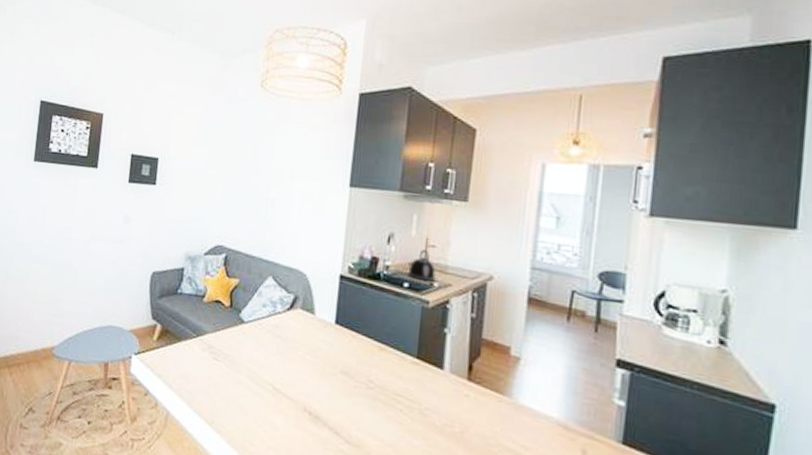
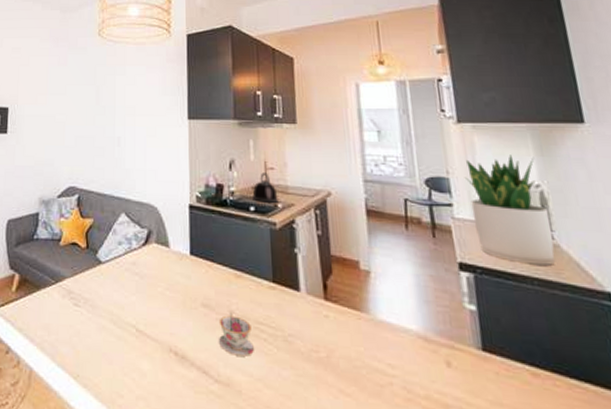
teacup: none [353,382,389,423] -> present [218,312,254,356]
planter: none [643,256,729,372] -> present [464,155,555,266]

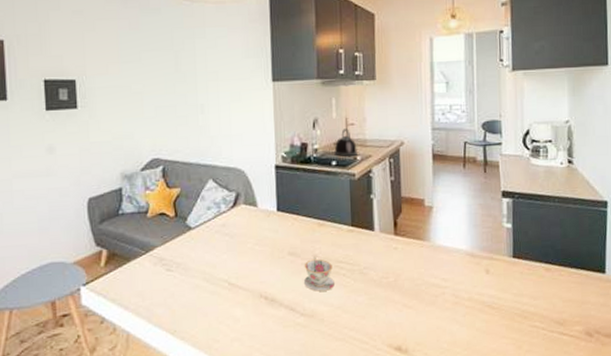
planter: present [464,155,555,266] -> none [513,96,574,187]

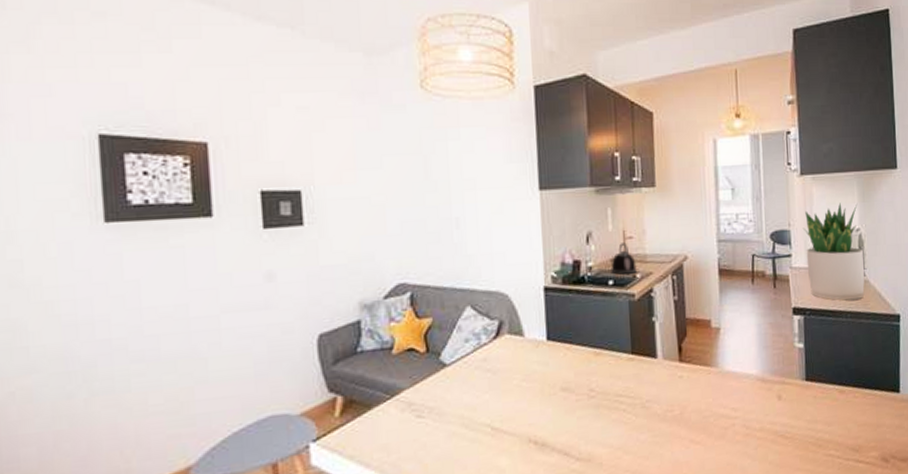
teacup: present [303,256,334,292] -> none [578,391,614,432]
planter: none [513,96,574,187] -> present [802,203,865,301]

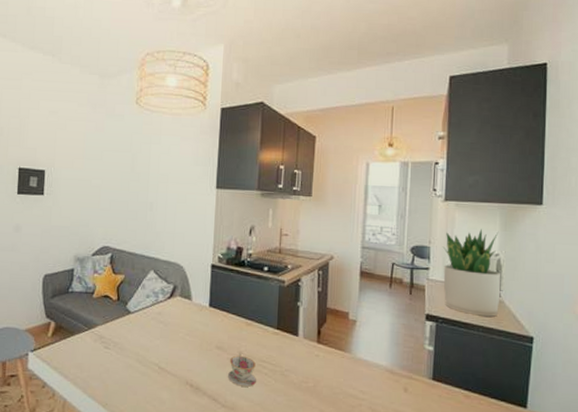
teacup: none [578,391,614,432] -> present [227,353,256,387]
kettle: present [611,242,637,276] -> none [267,238,289,265]

